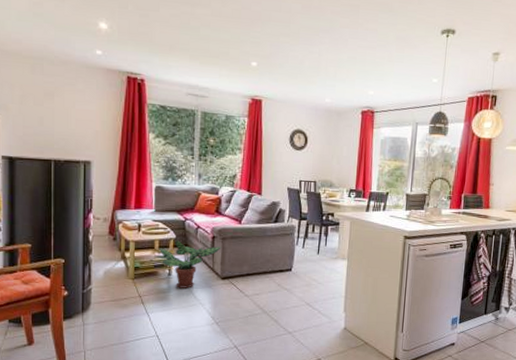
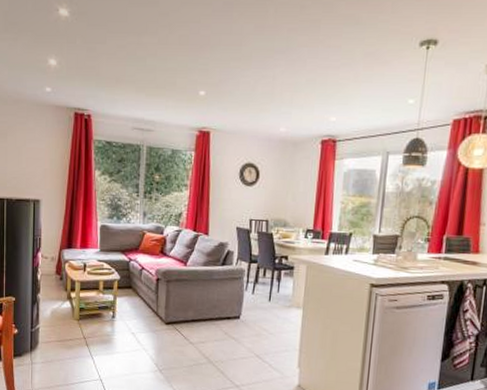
potted plant: present [154,239,221,288] -> none [99,280,166,332]

